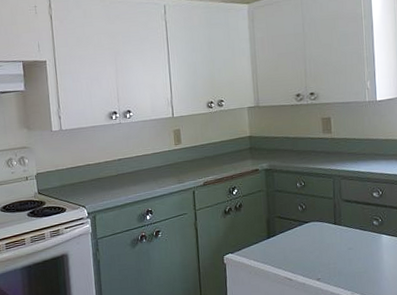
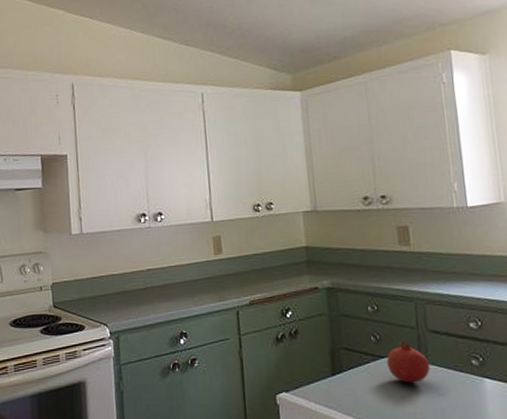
fruit: none [310,209,343,241] -> present [387,341,431,383]

